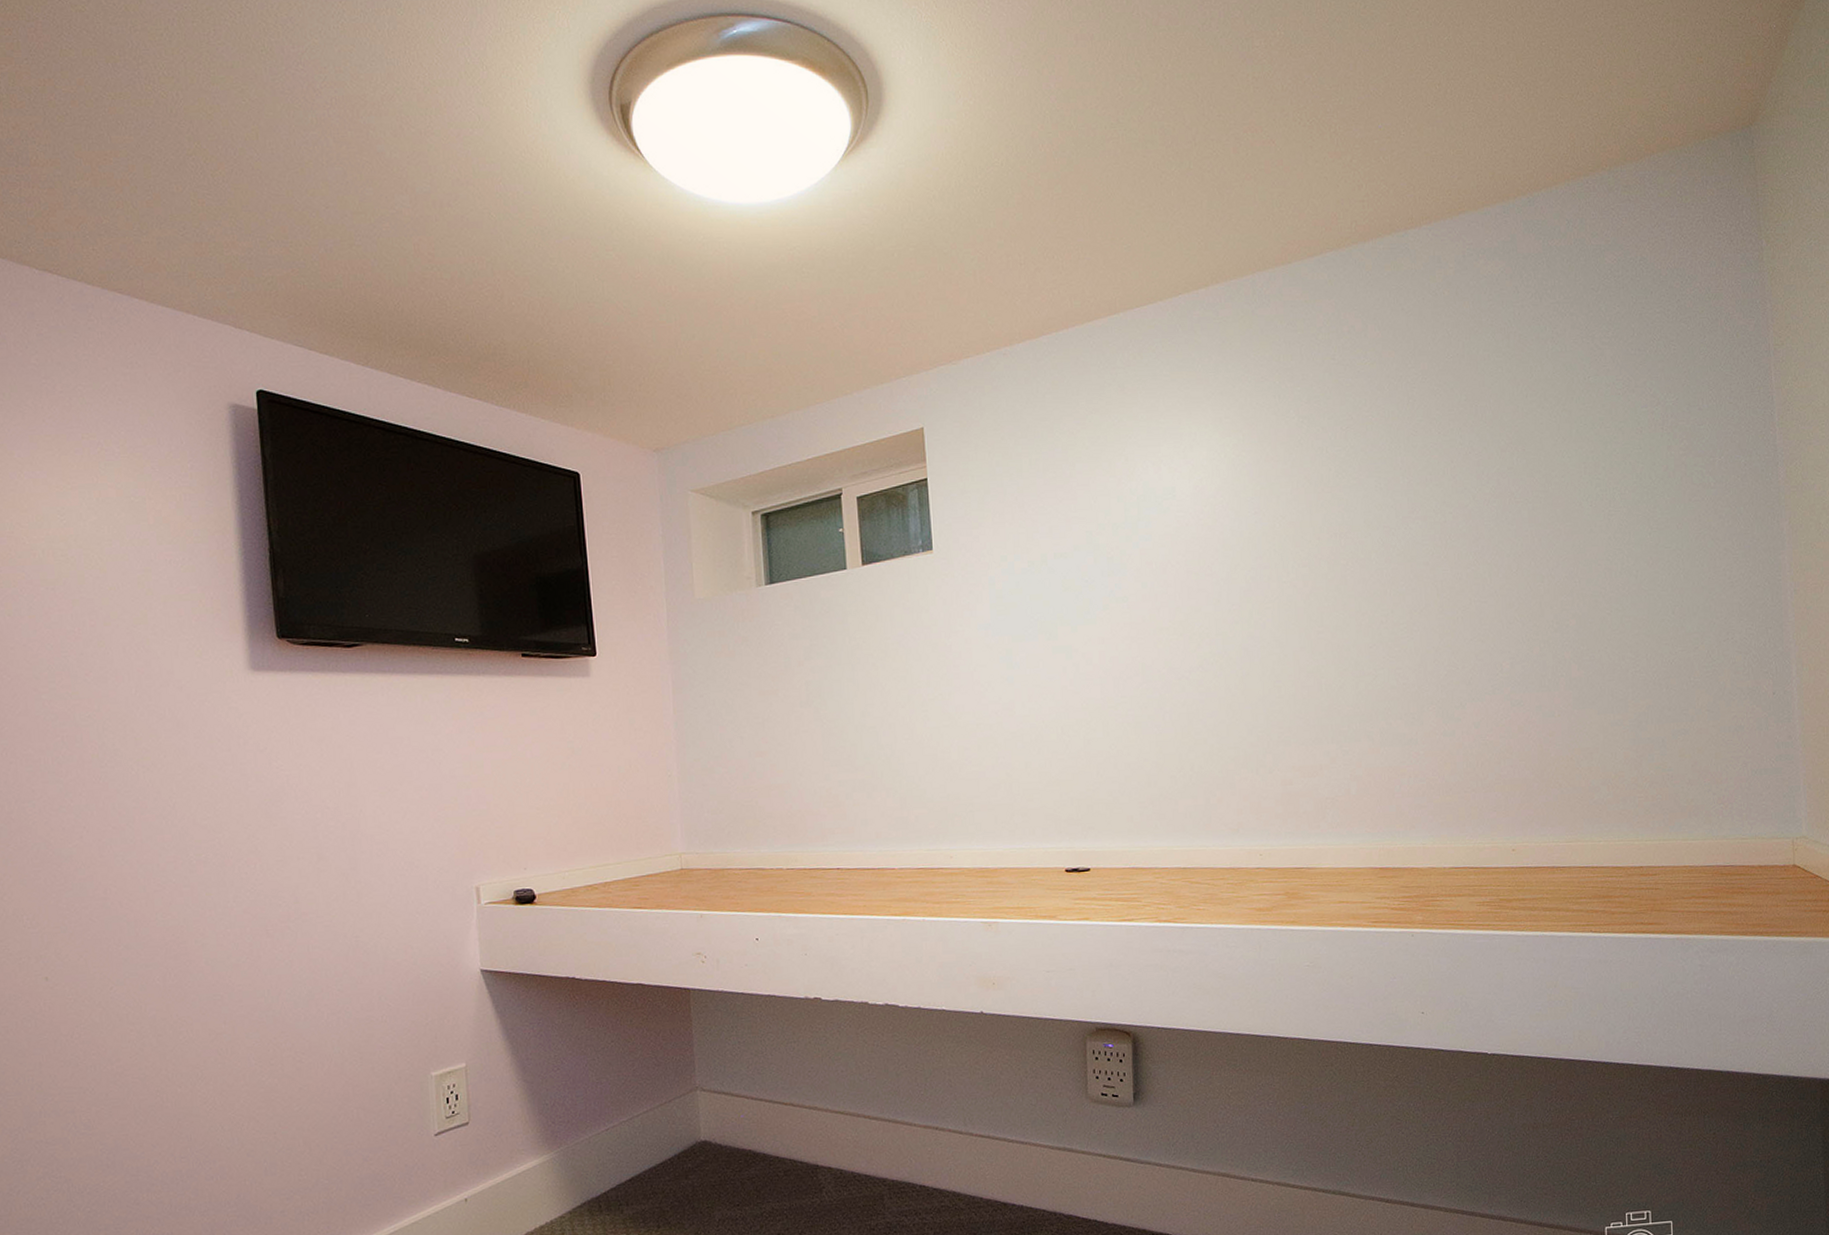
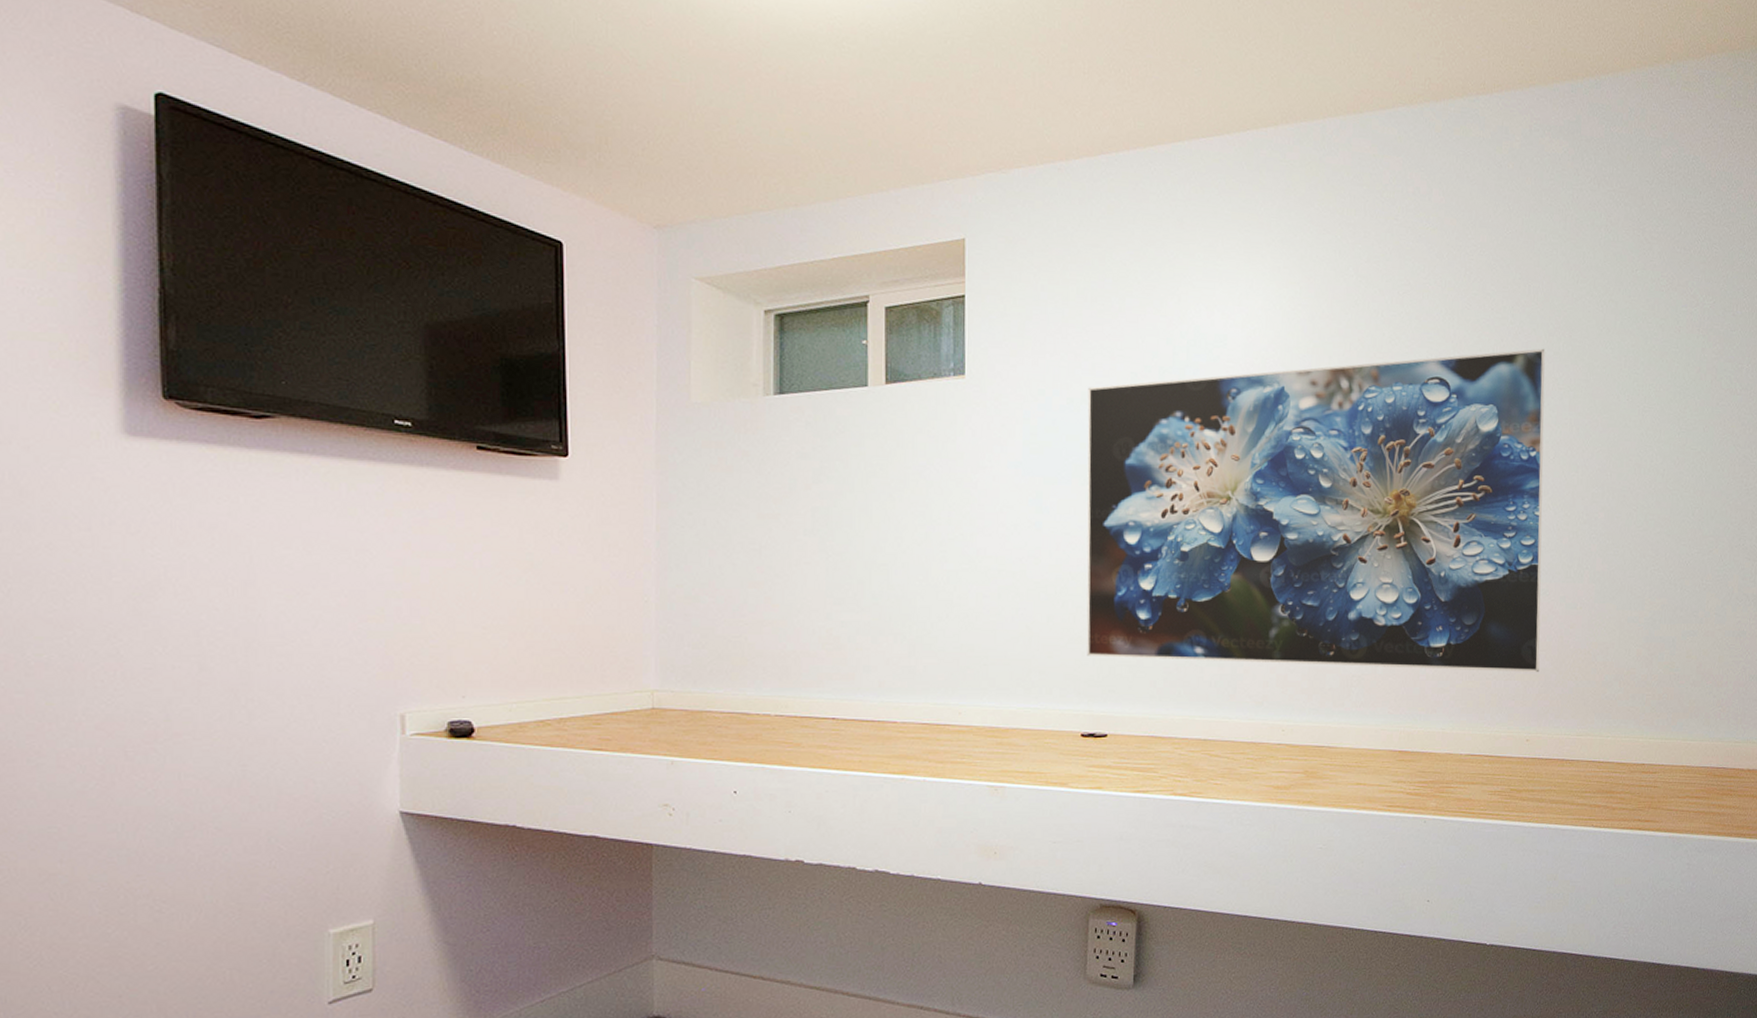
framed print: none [1047,465,1520,797] -> present [1086,348,1545,673]

